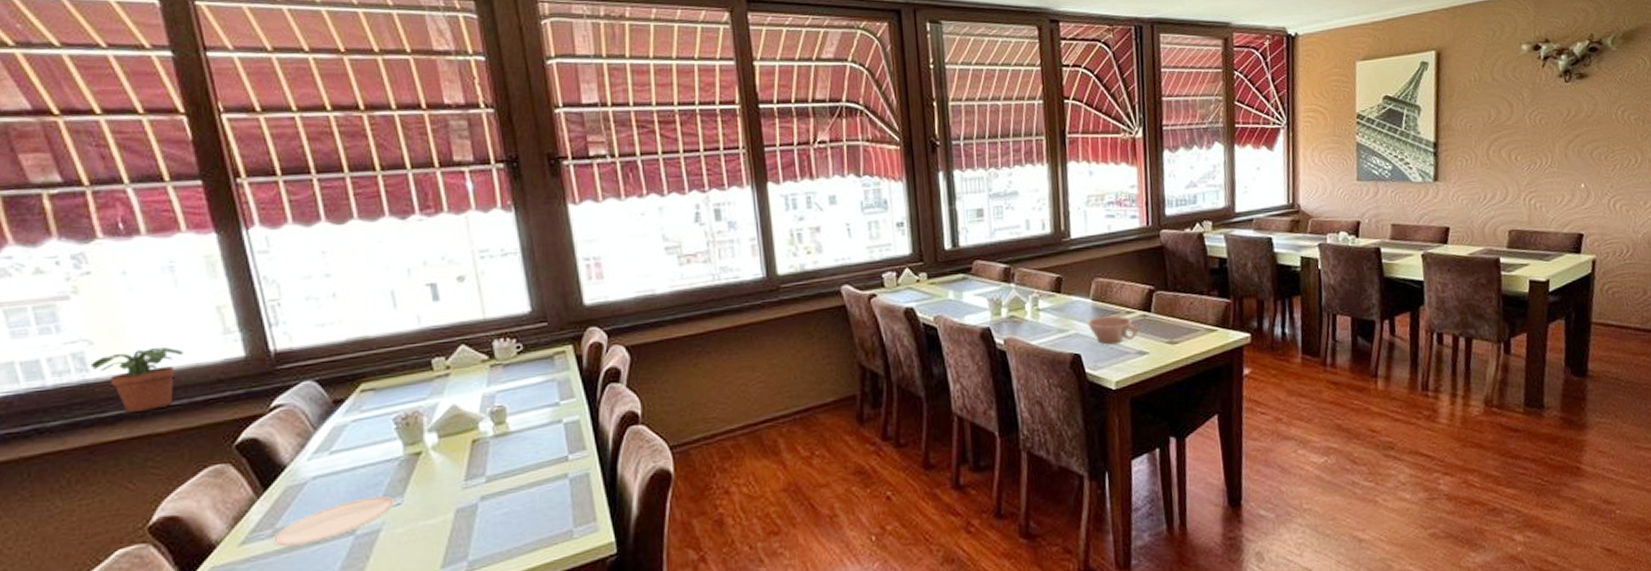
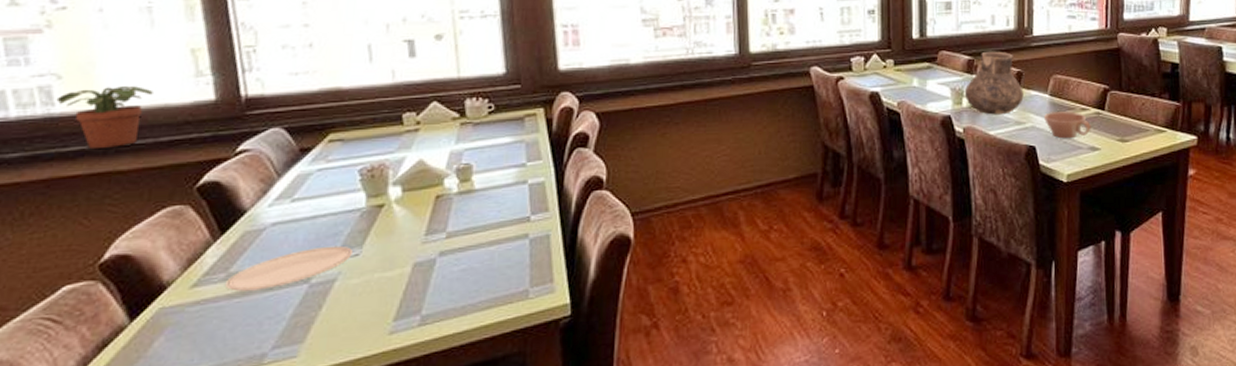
vase: none [1002,257,1065,324] -> present [964,51,1024,115]

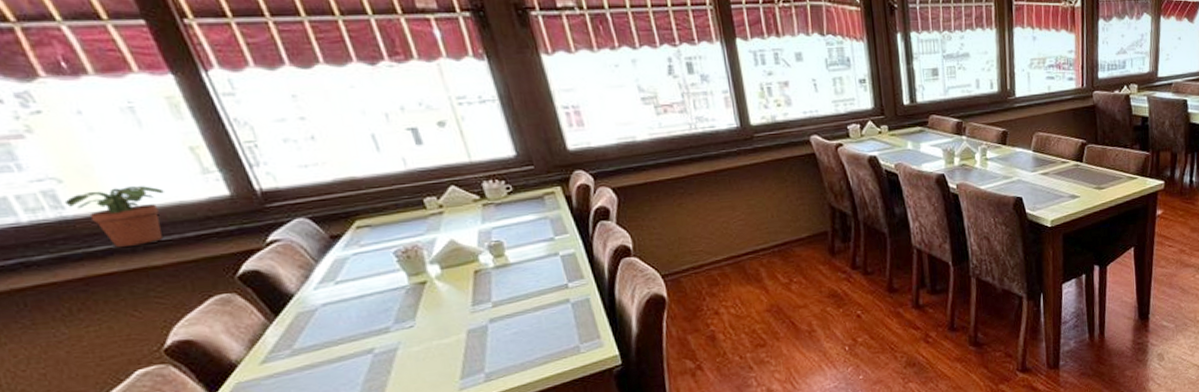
plate: present [224,245,354,292] -> none [291,319,408,365]
vase: present [964,51,1024,115] -> none [955,113,1010,172]
cup: present [1043,111,1091,139] -> none [1028,165,1071,190]

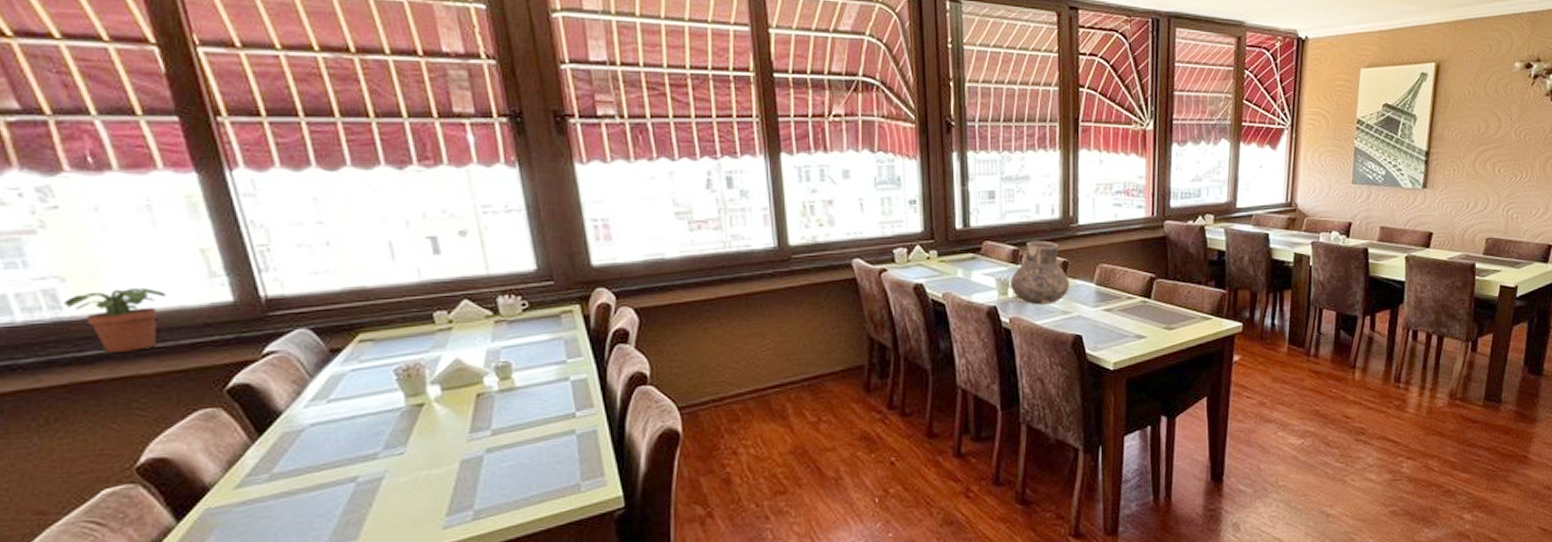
vase: none [955,113,1010,172] -> present [1009,240,1070,305]

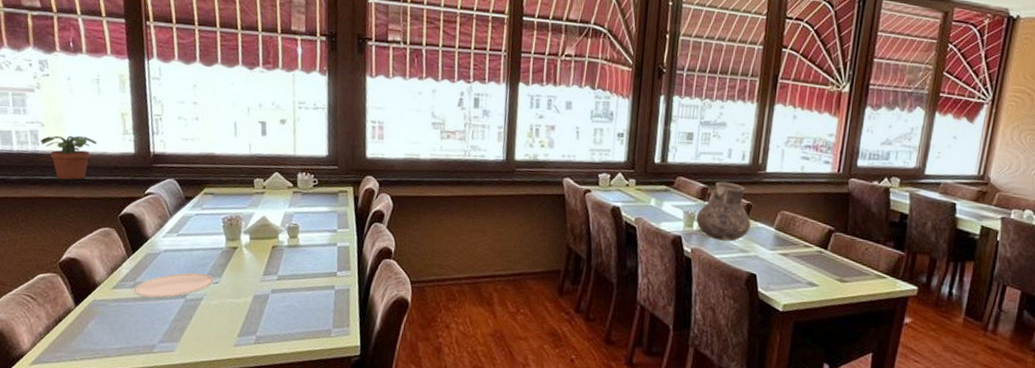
plate: none [269,444,398,491] -> present [132,272,215,298]

